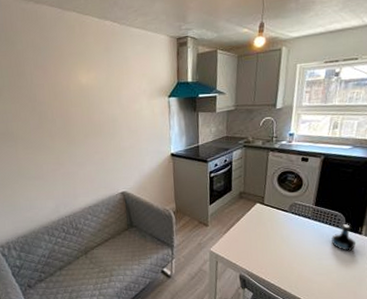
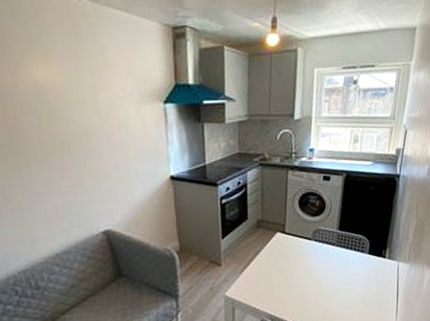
tequila bottle: present [331,224,356,251] -> none [357,248,381,278]

